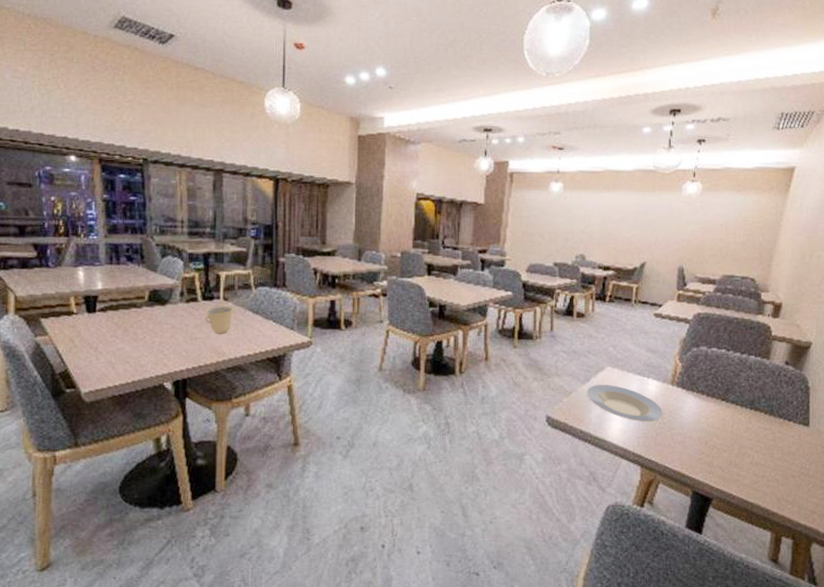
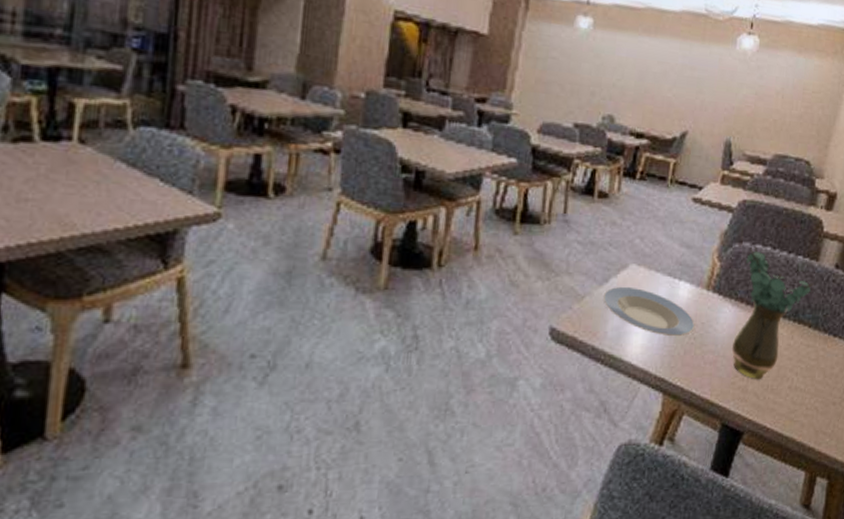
cup: present [204,305,234,334] -> none [42,150,95,195]
vase: none [696,349,766,456] -> present [731,246,813,379]

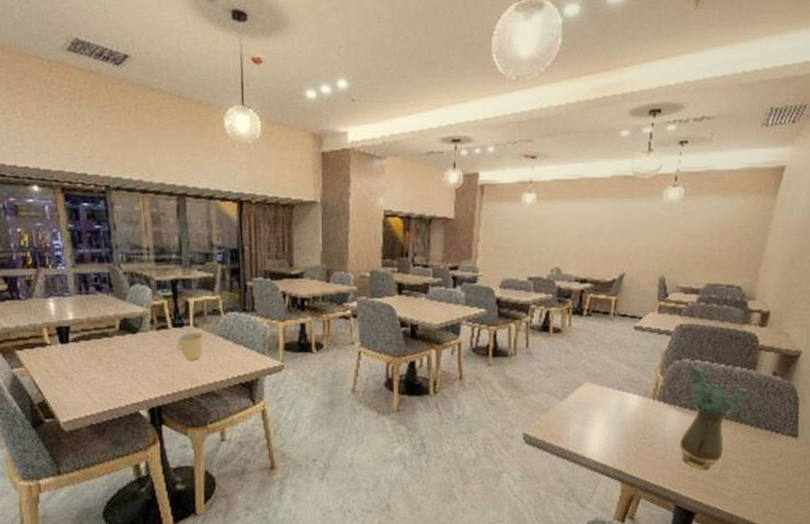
cup: none [42,150,95,195] -> present [175,331,204,361]
plate: present [603,286,695,336] -> none [565,400,645,437]

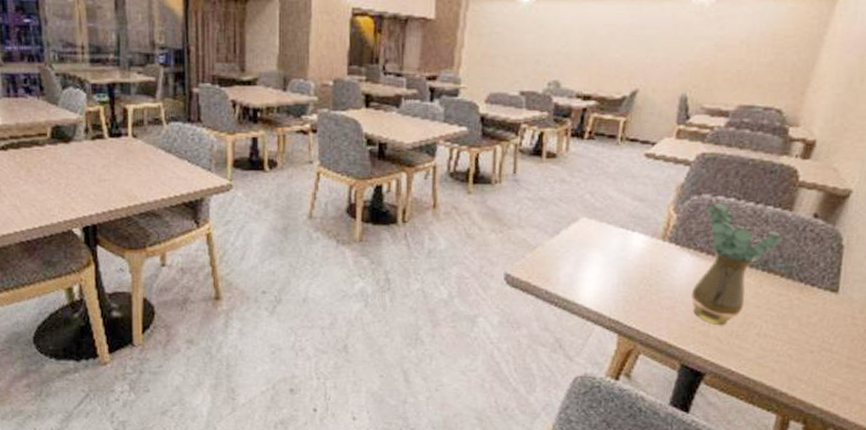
cup: present [175,331,204,361] -> none [112,143,144,176]

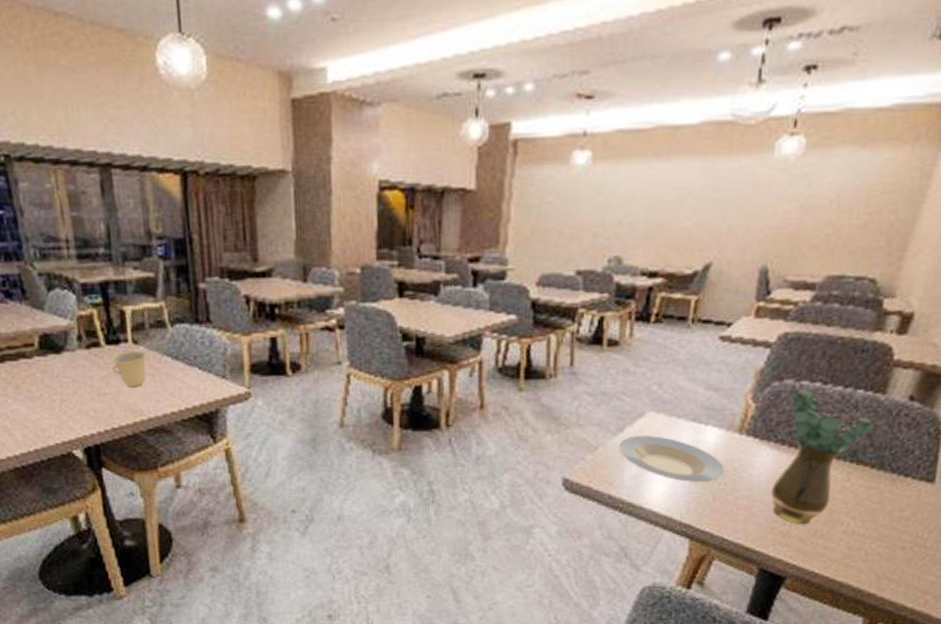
cup: none [112,143,144,176] -> present [110,350,147,388]
plate: none [555,237,650,283] -> present [619,435,726,482]

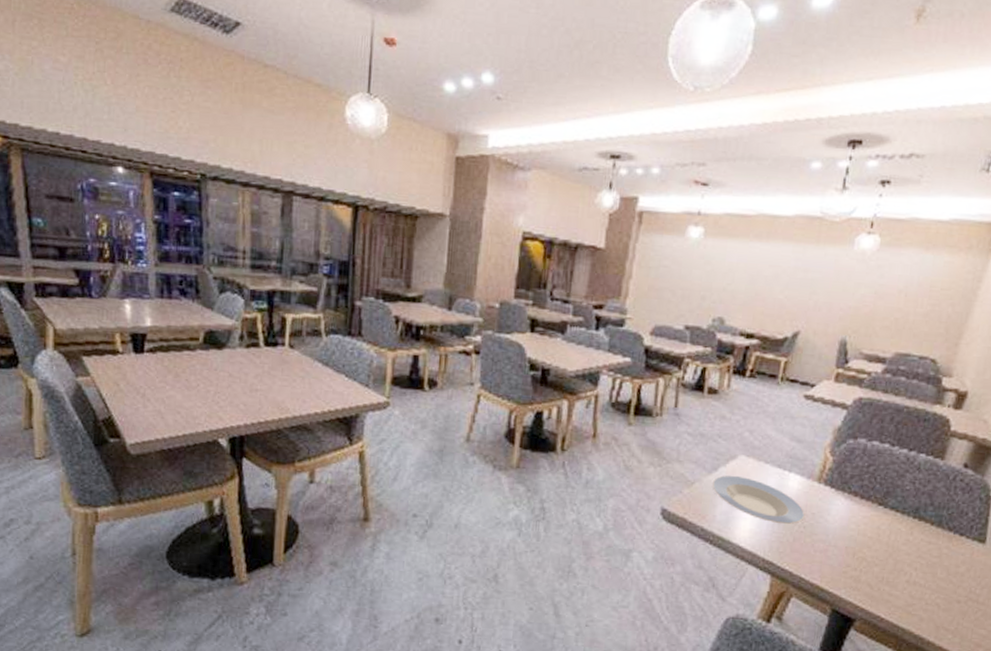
cup: present [110,350,147,388] -> none [266,353,300,387]
vase: present [770,383,878,524] -> none [843,443,937,571]

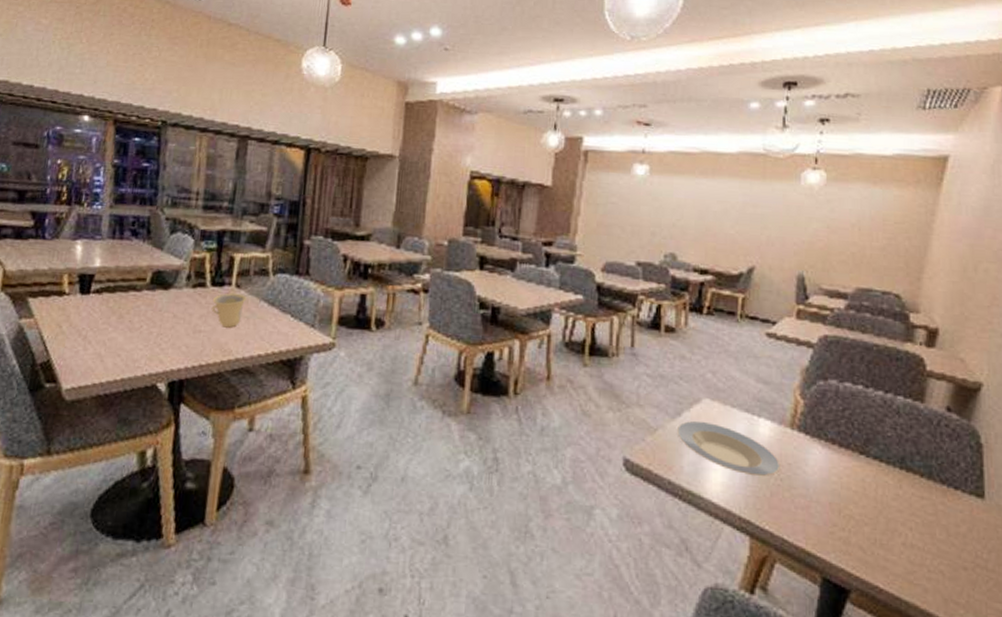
cup: none [266,353,300,387] -> present [211,293,247,328]

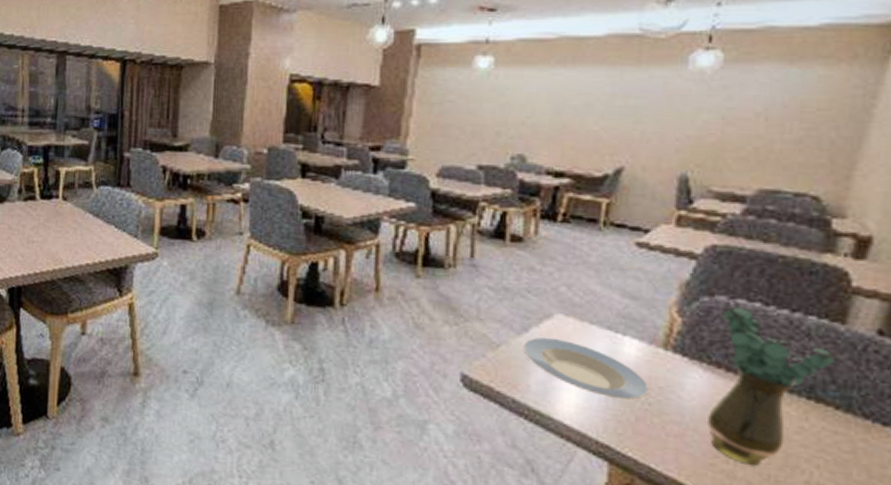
cup: present [211,293,247,328] -> none [41,205,73,239]
vase: none [826,384,920,531] -> present [706,301,838,466]

